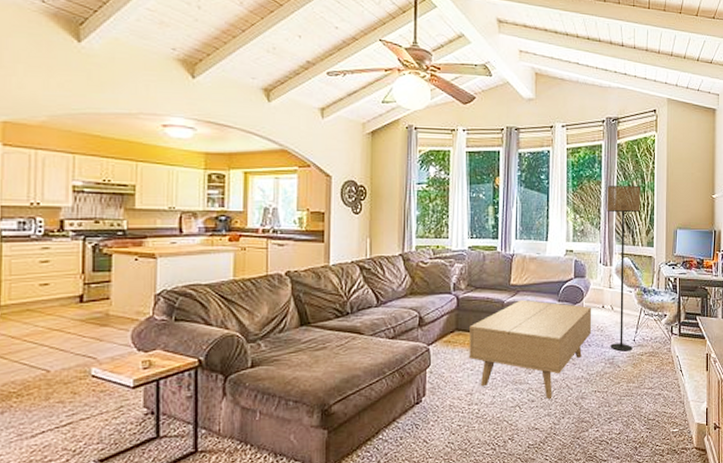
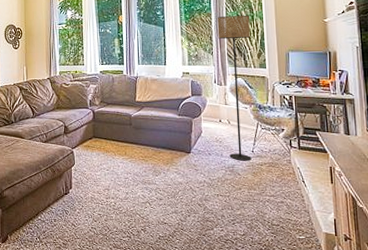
coffee table: present [469,300,592,400] -> none [104,114,211,199]

